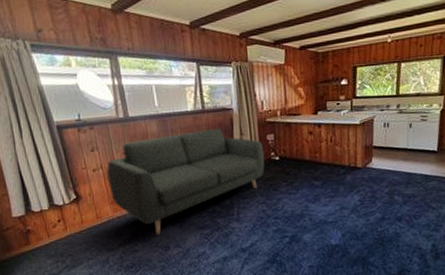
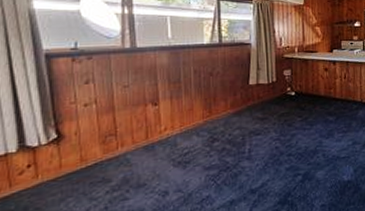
sofa: present [107,128,265,235] -> none [102,62,281,178]

